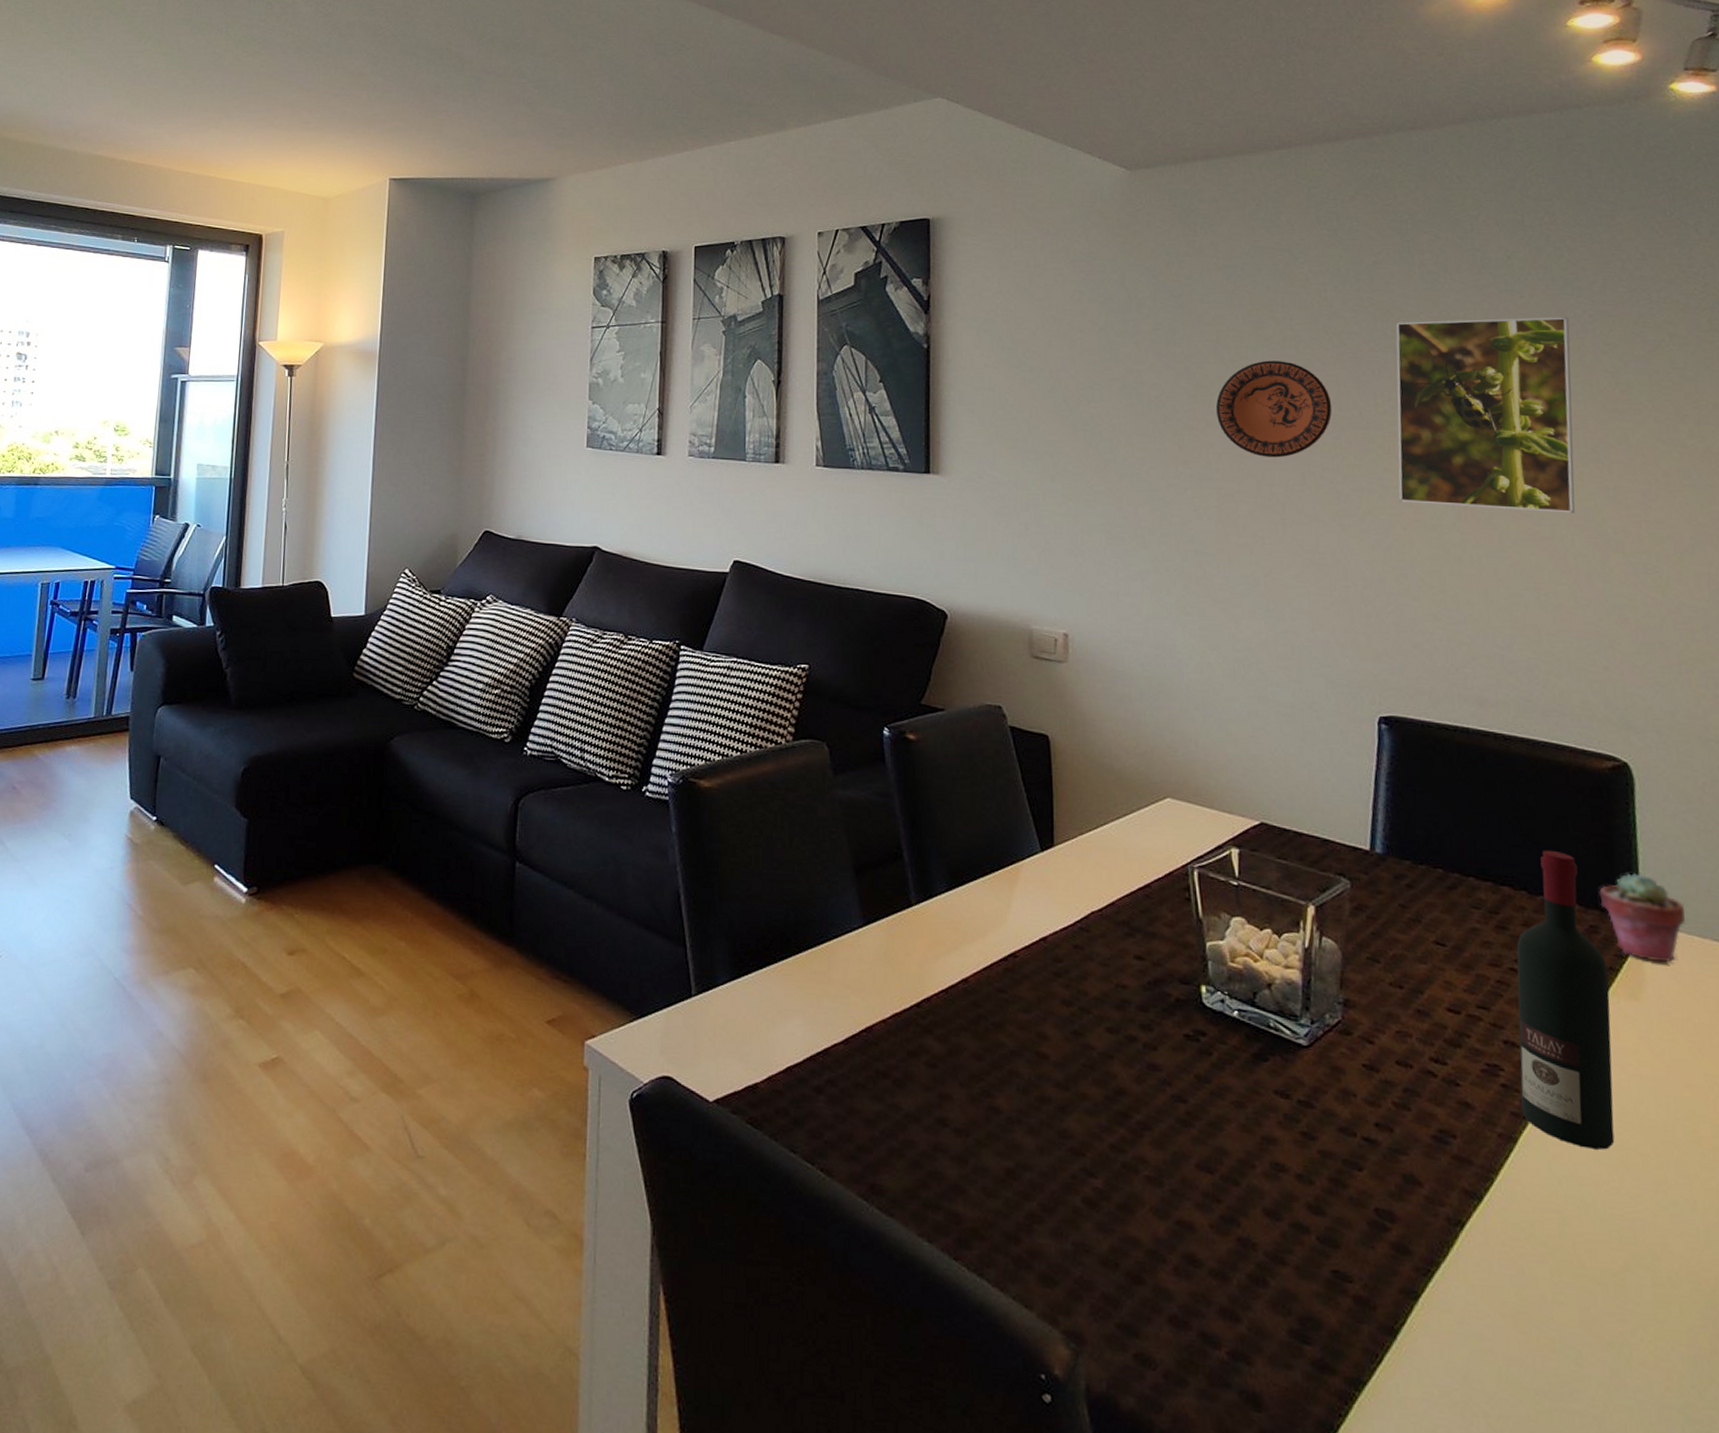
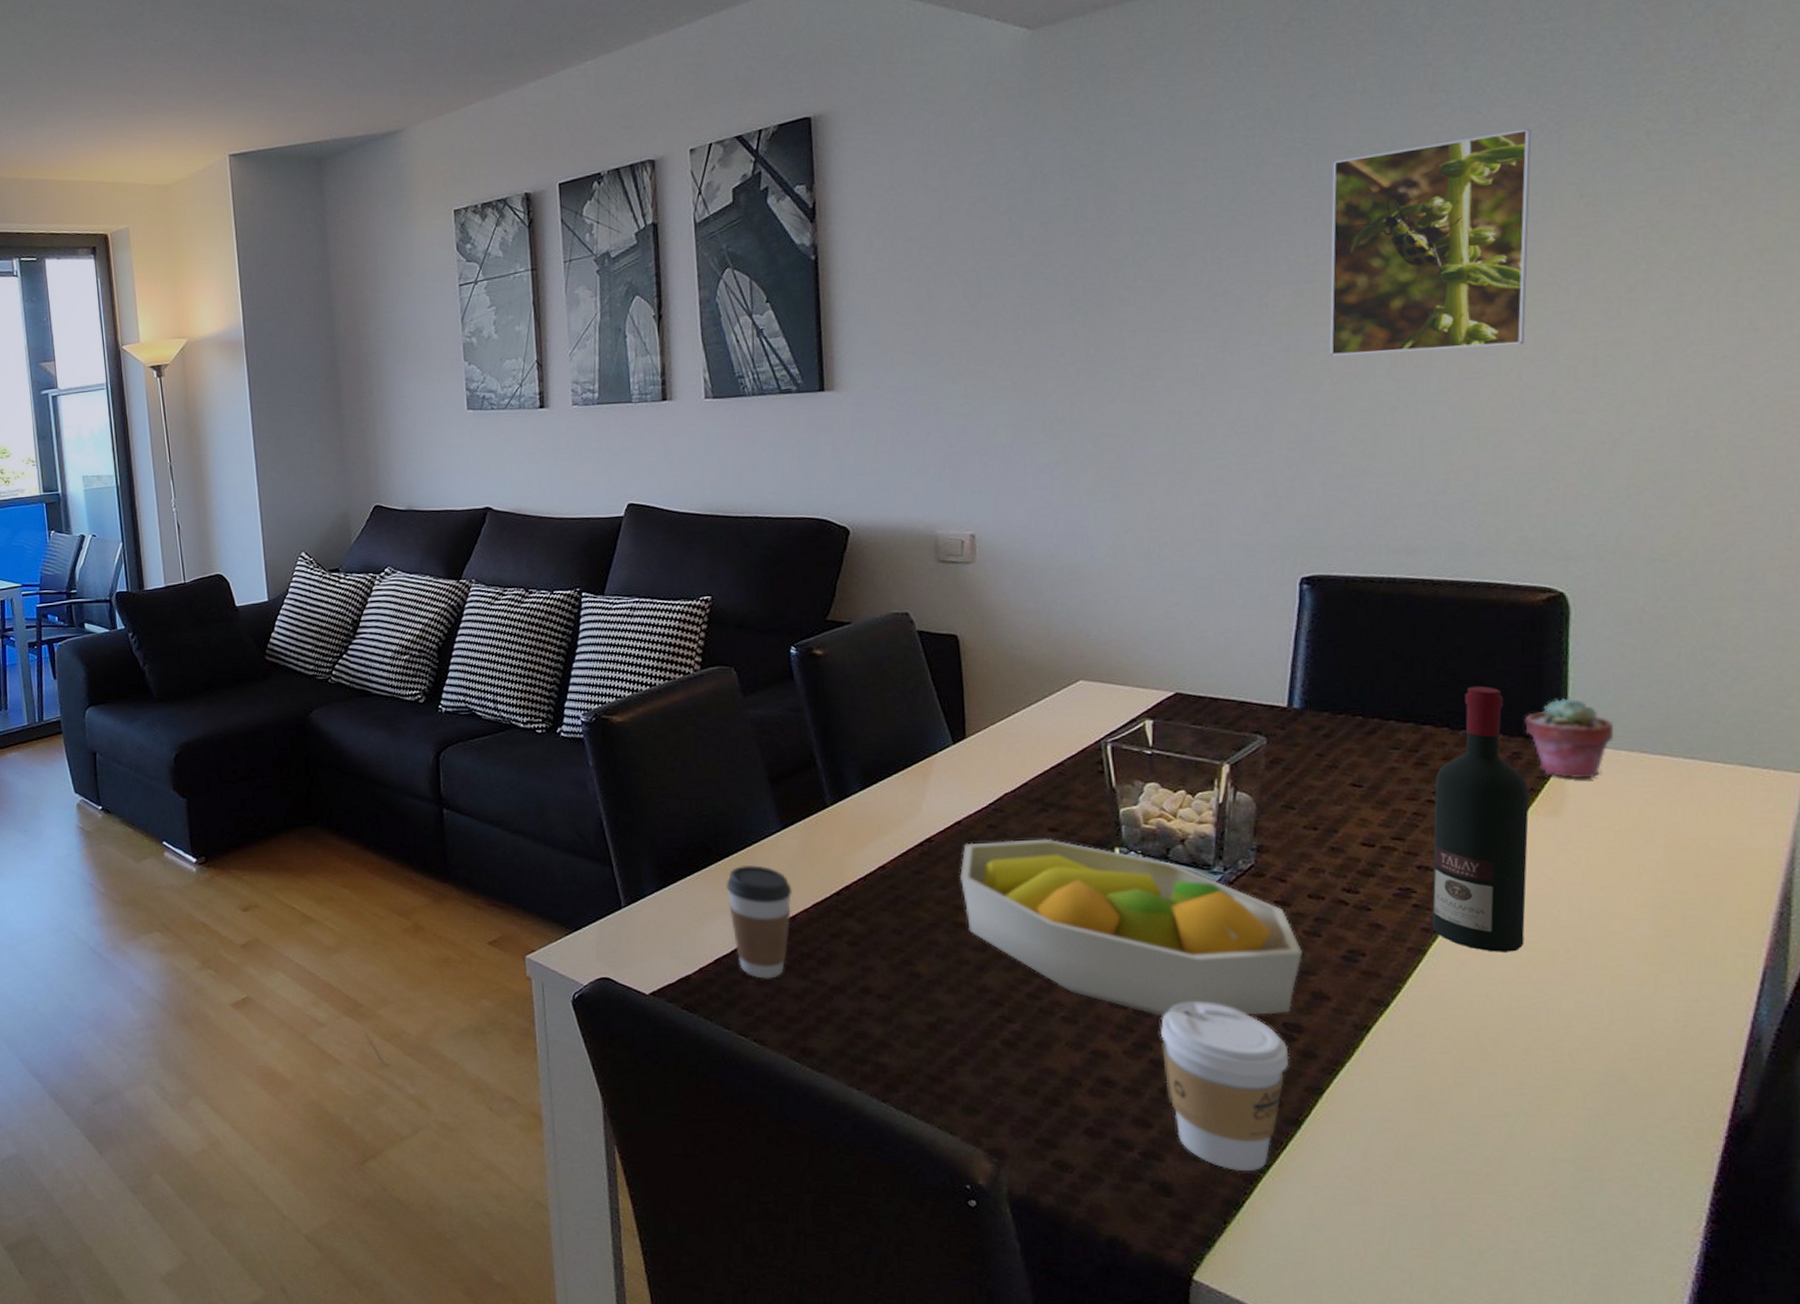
coffee cup: none [803,961,871,1097] -> present [726,865,793,979]
fruit bowl: none [1043,963,1392,1197] -> present [959,838,1302,1018]
decorative plate: present [1215,360,1333,458] -> none [1129,221,1259,328]
coffee cup: none [1249,1172,1382,1388] -> present [1161,1001,1289,1171]

